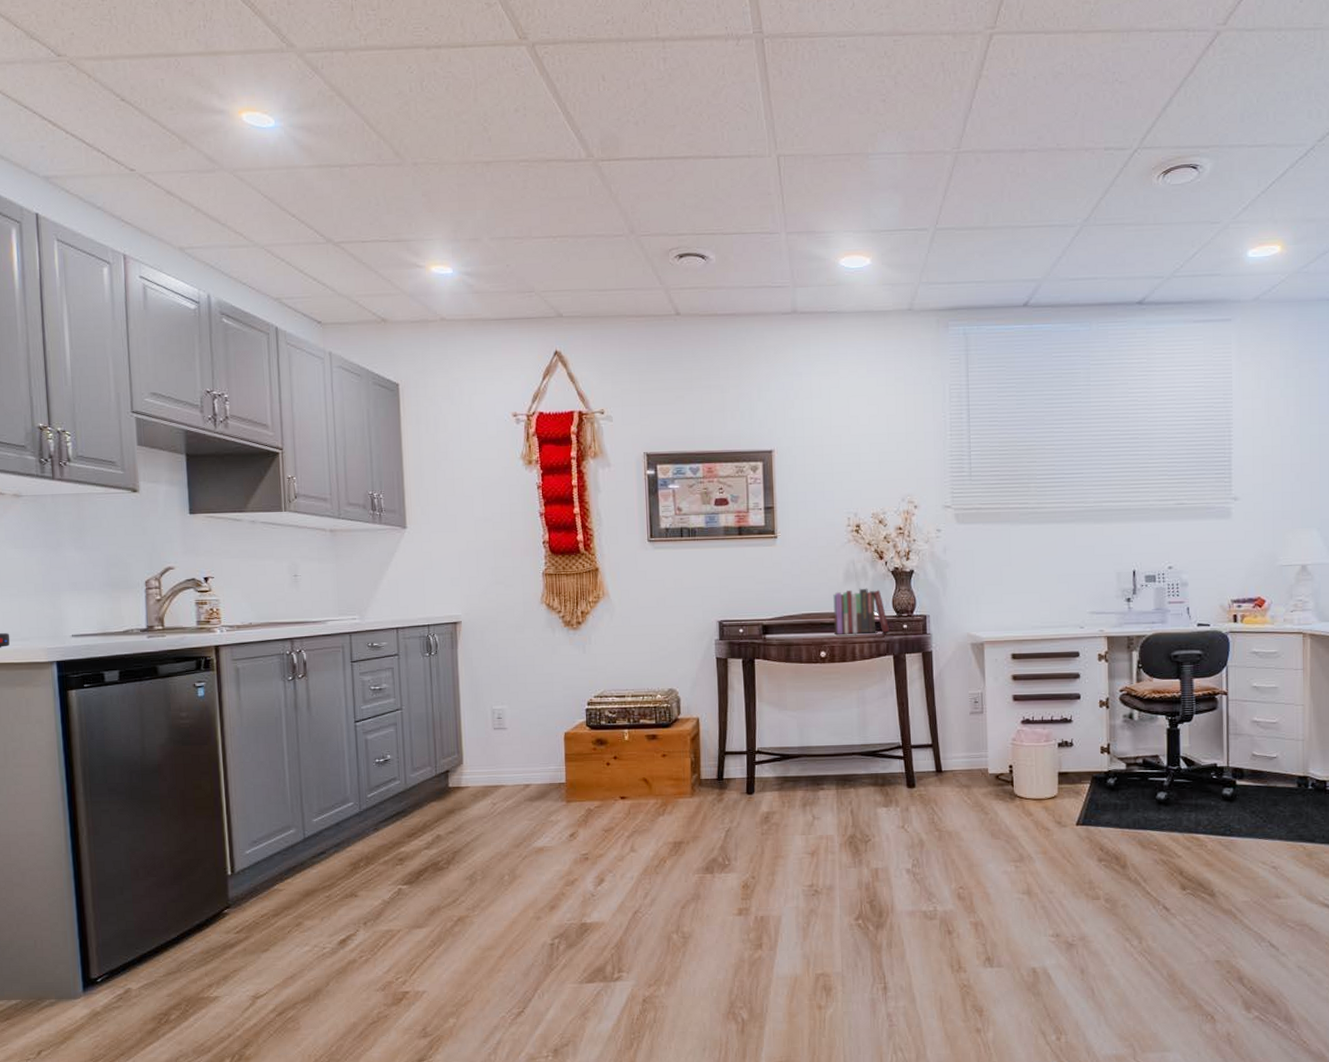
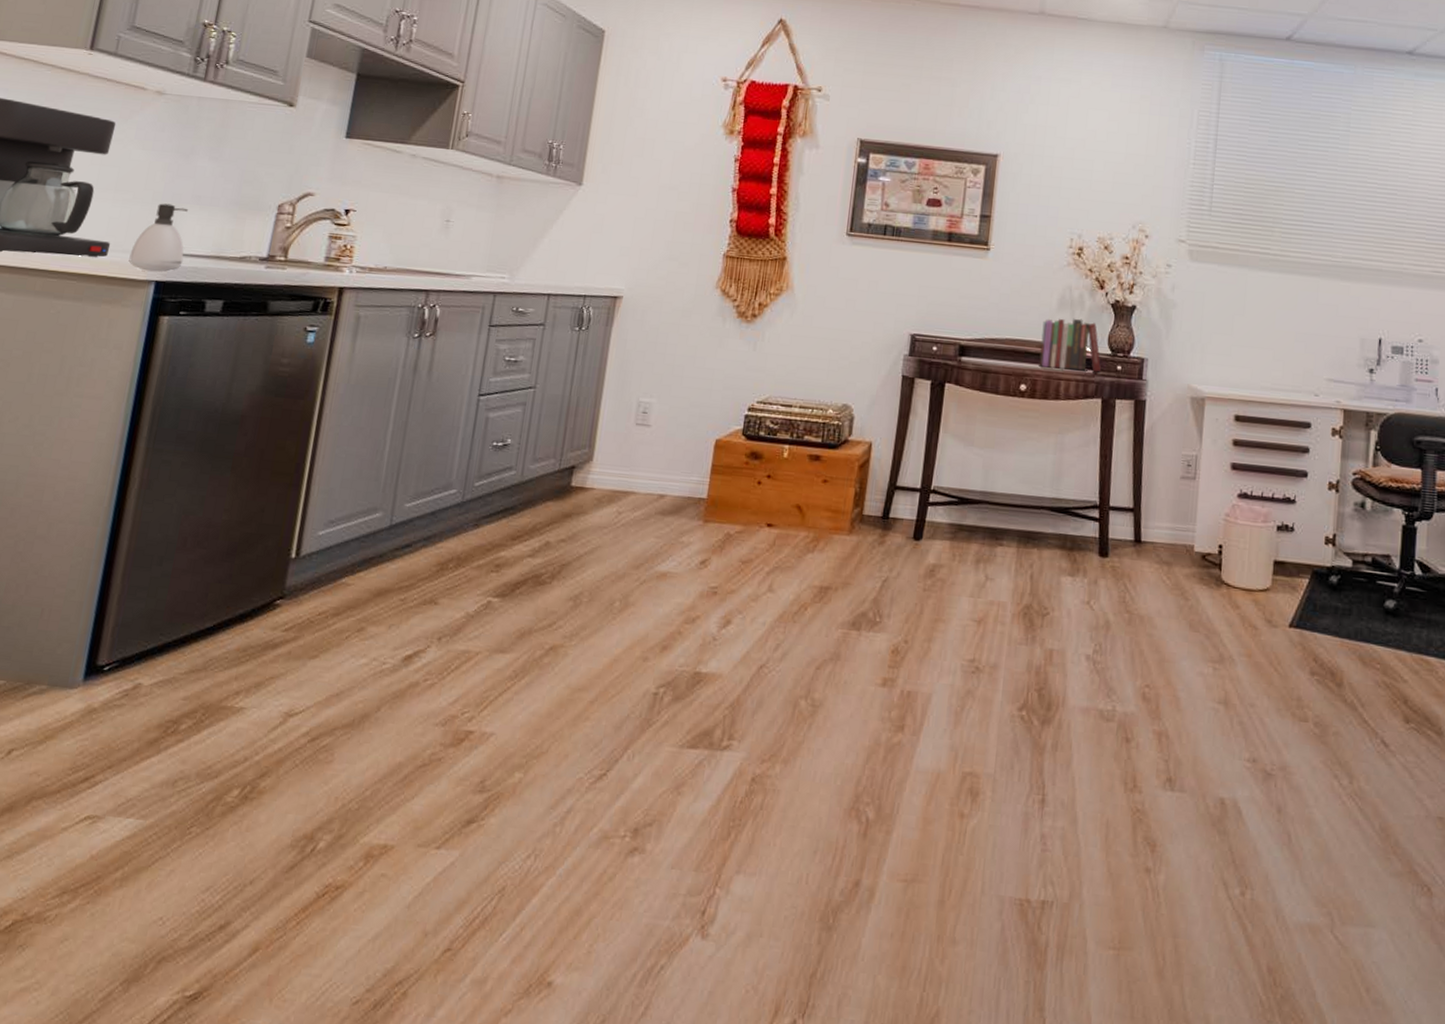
soap dispenser: none [28,593,76,654] -> present [128,203,189,272]

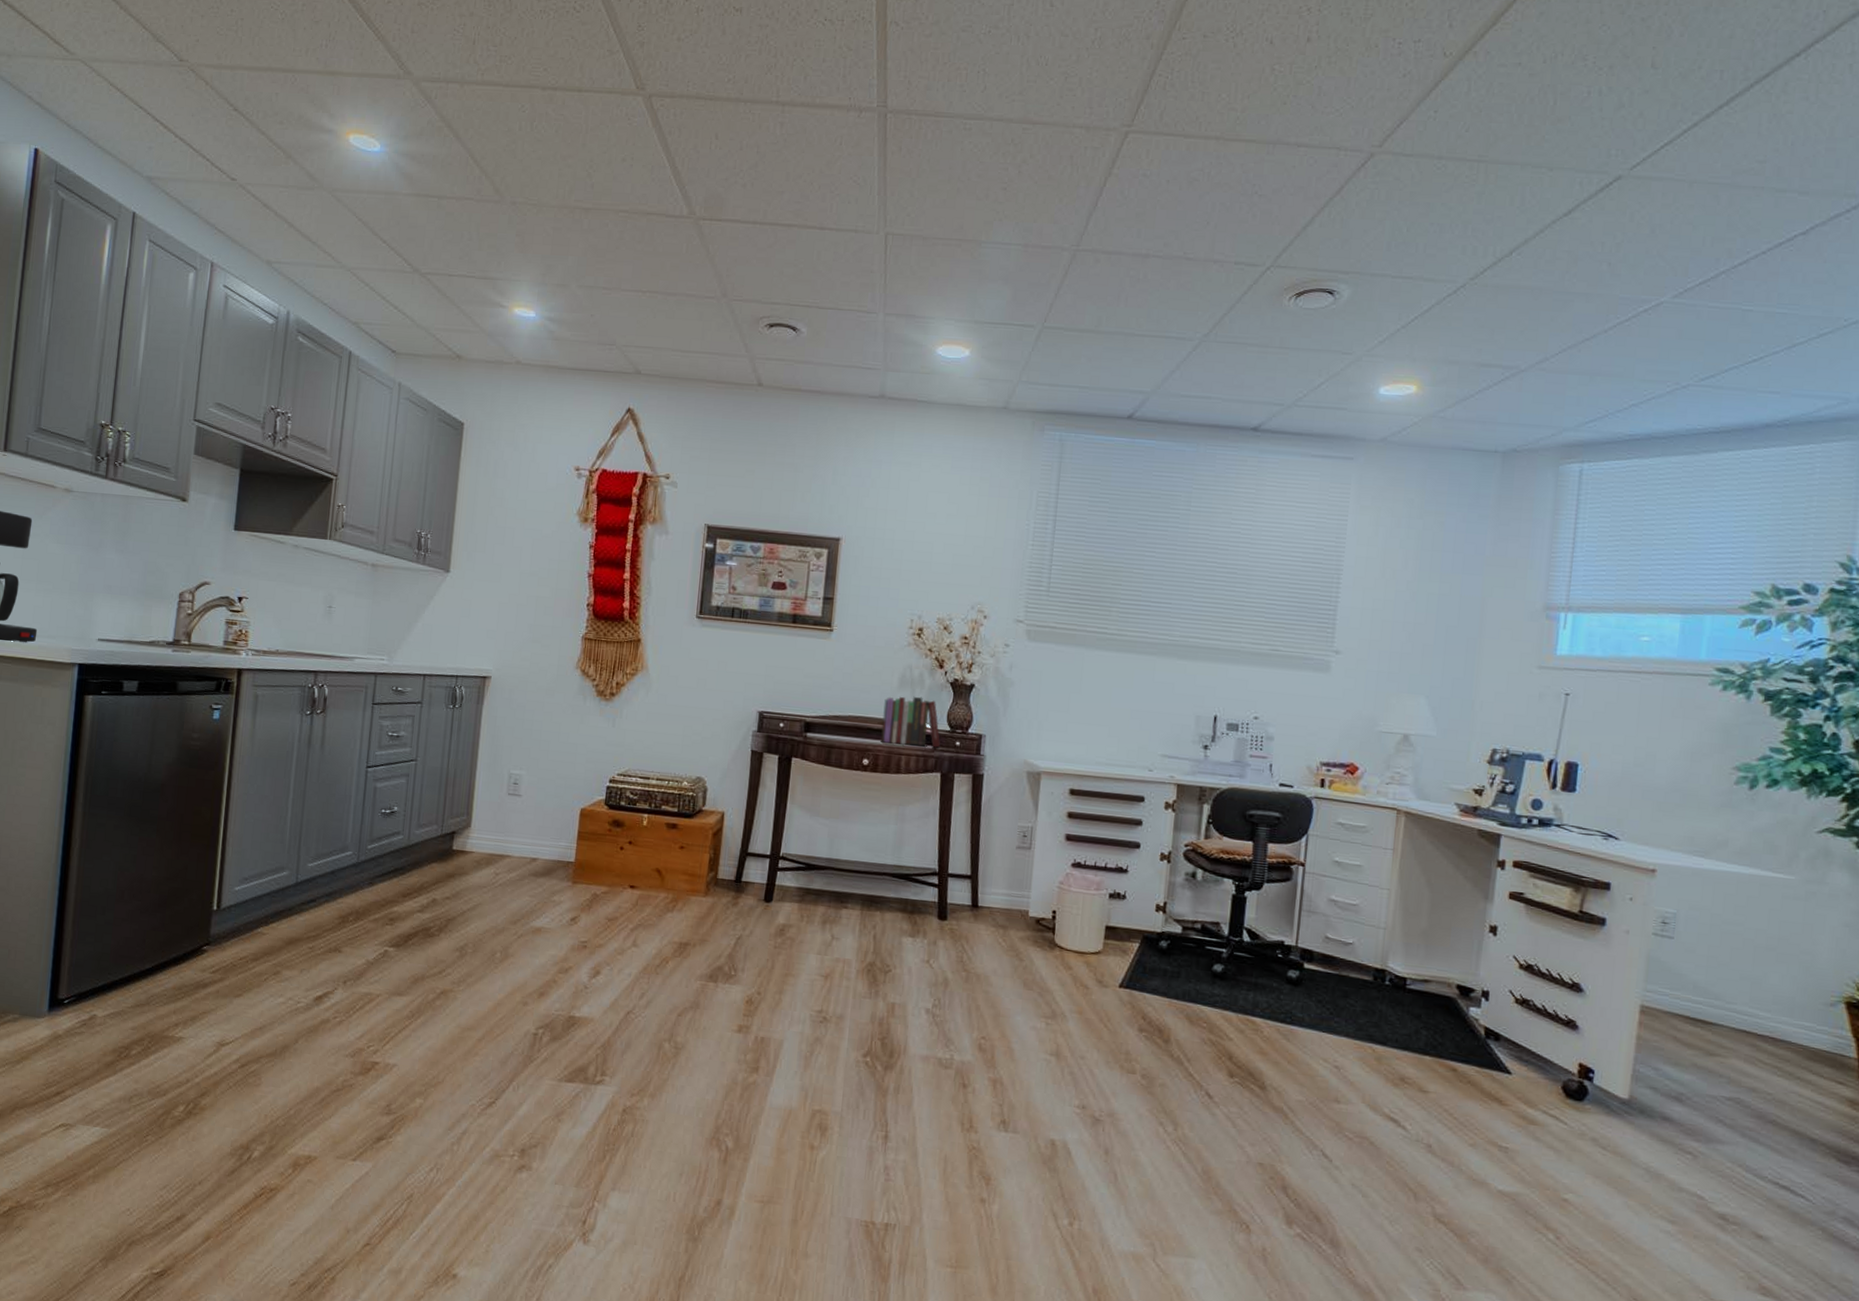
soap dispenser: present [128,203,189,272] -> none [54,592,102,656]

